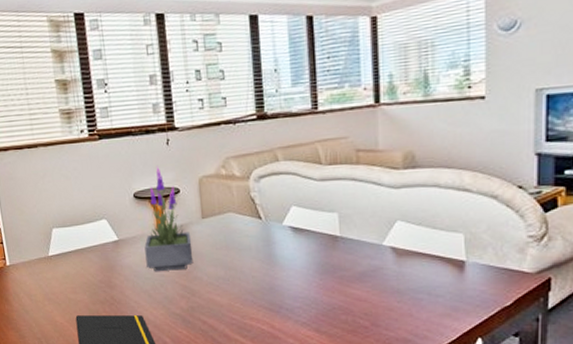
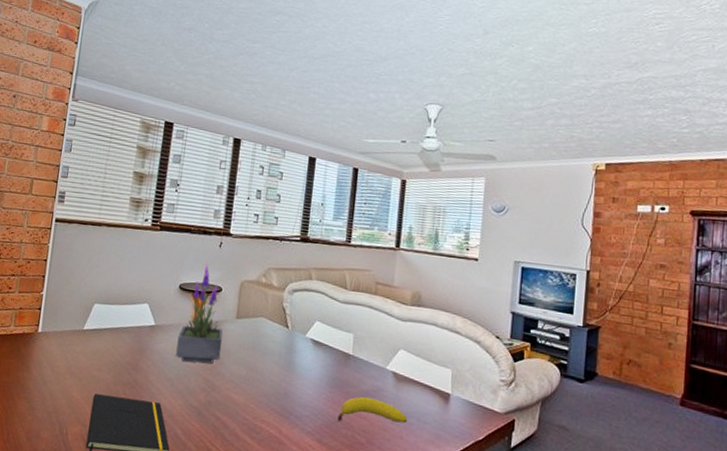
fruit: none [334,278,416,307] -> present [337,396,408,423]

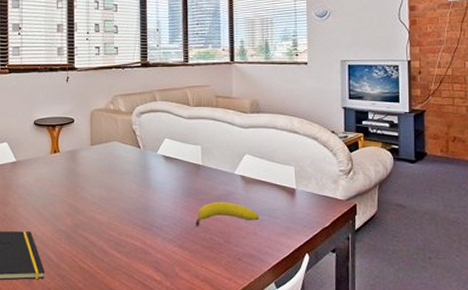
potted plant: present [176,264,223,363] -> none [39,99,81,192]

